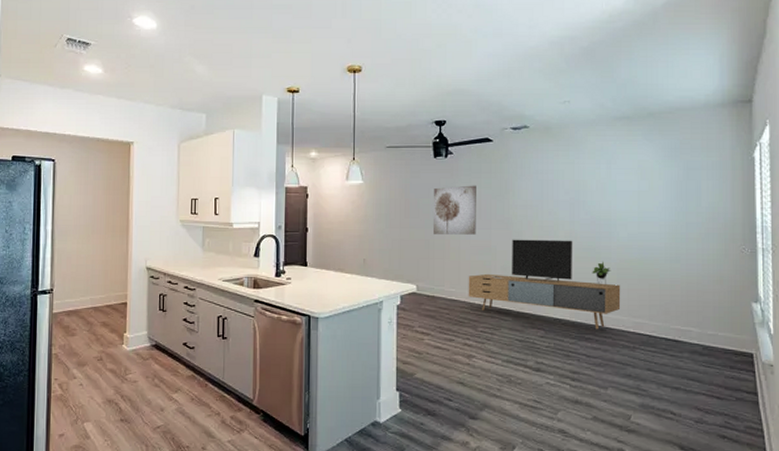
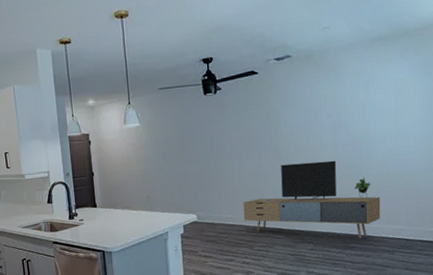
wall art: present [434,185,476,235] -> none [206,117,248,167]

